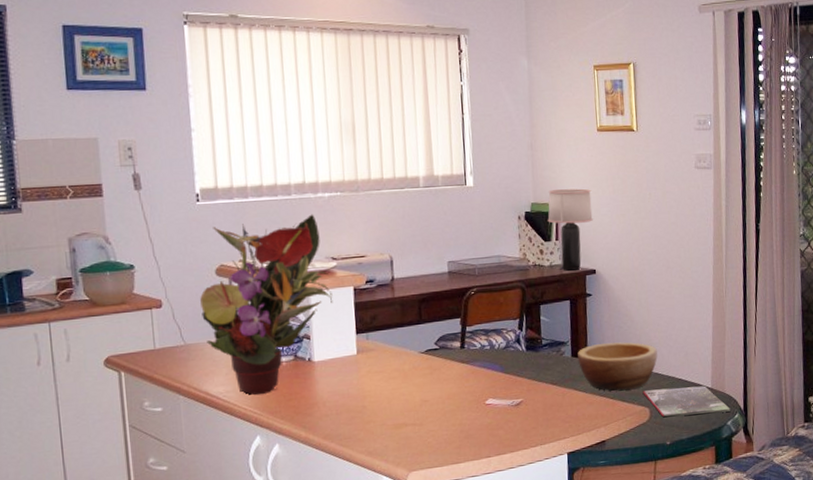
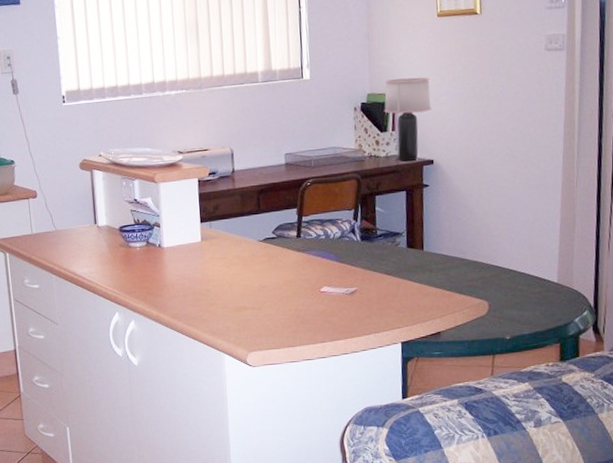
bouquet: present [200,214,333,395] -> none [67,111,180,276]
bowl: present [578,342,658,391] -> none [413,233,498,283]
magazine: present [642,385,730,418] -> none [481,280,578,312]

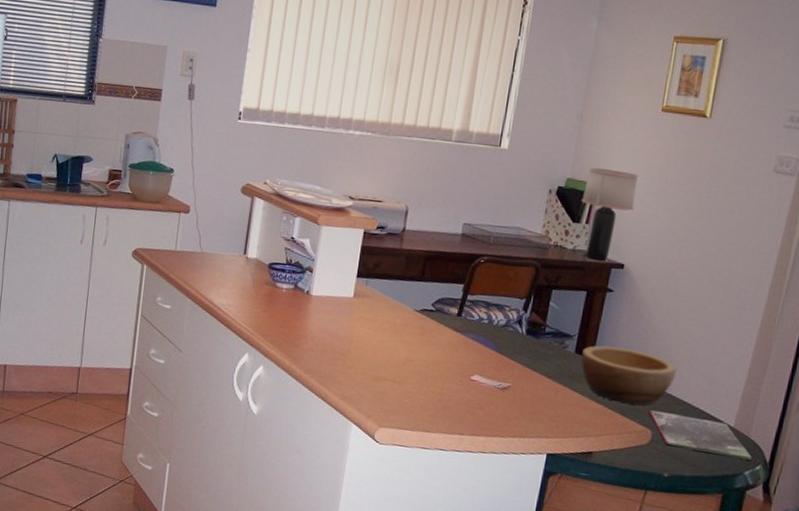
bowl: none [413,233,498,283] -> present [581,345,677,405]
magazine: none [481,280,578,312] -> present [648,410,752,460]

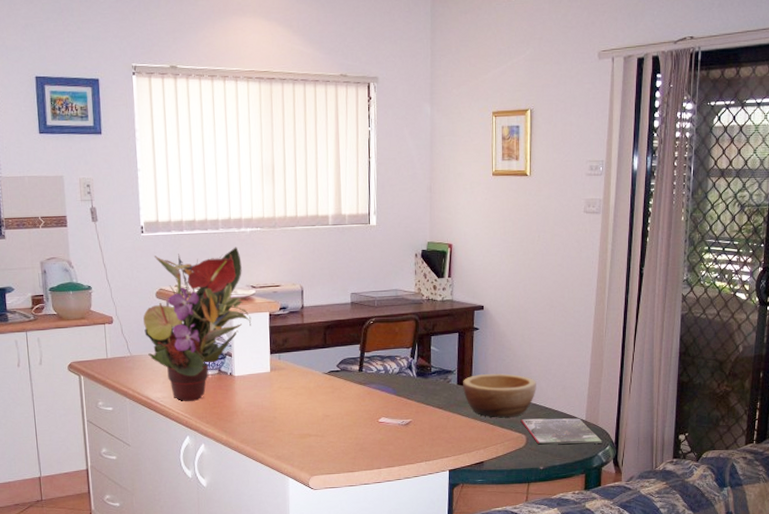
bouquet: none [220,146,344,316] -> present [143,247,252,401]
table lamp: present [581,168,639,261] -> none [442,229,484,306]

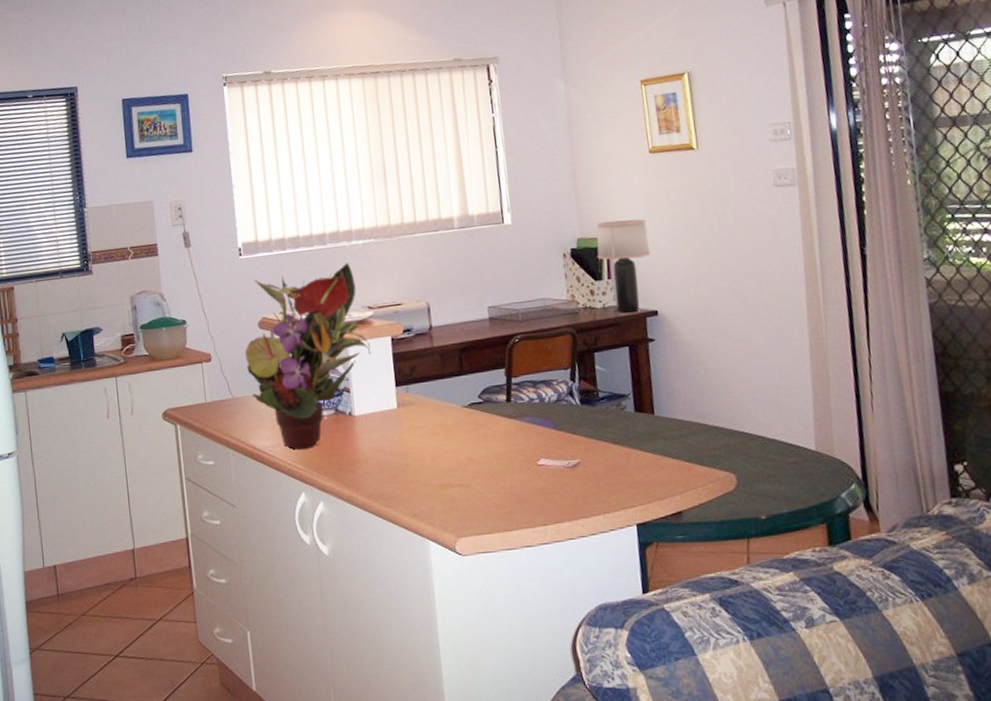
table lamp: none [442,229,484,306] -> present [595,219,651,313]
bowl: present [463,373,536,418] -> none [642,394,742,452]
magazine: present [520,418,602,445] -> none [725,448,844,486]

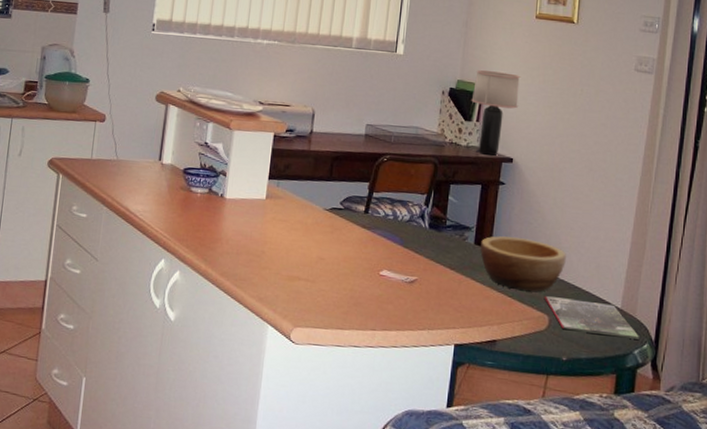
bouquet: present [245,262,371,450] -> none [136,56,255,220]
bowl: none [642,394,742,452] -> present [480,236,566,292]
magazine: none [725,448,844,486] -> present [544,296,639,339]

